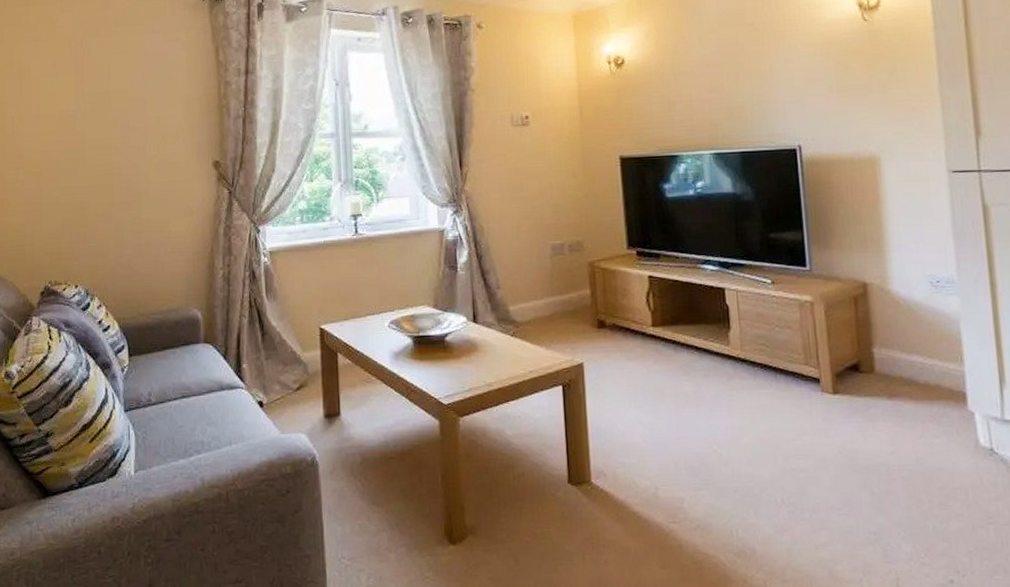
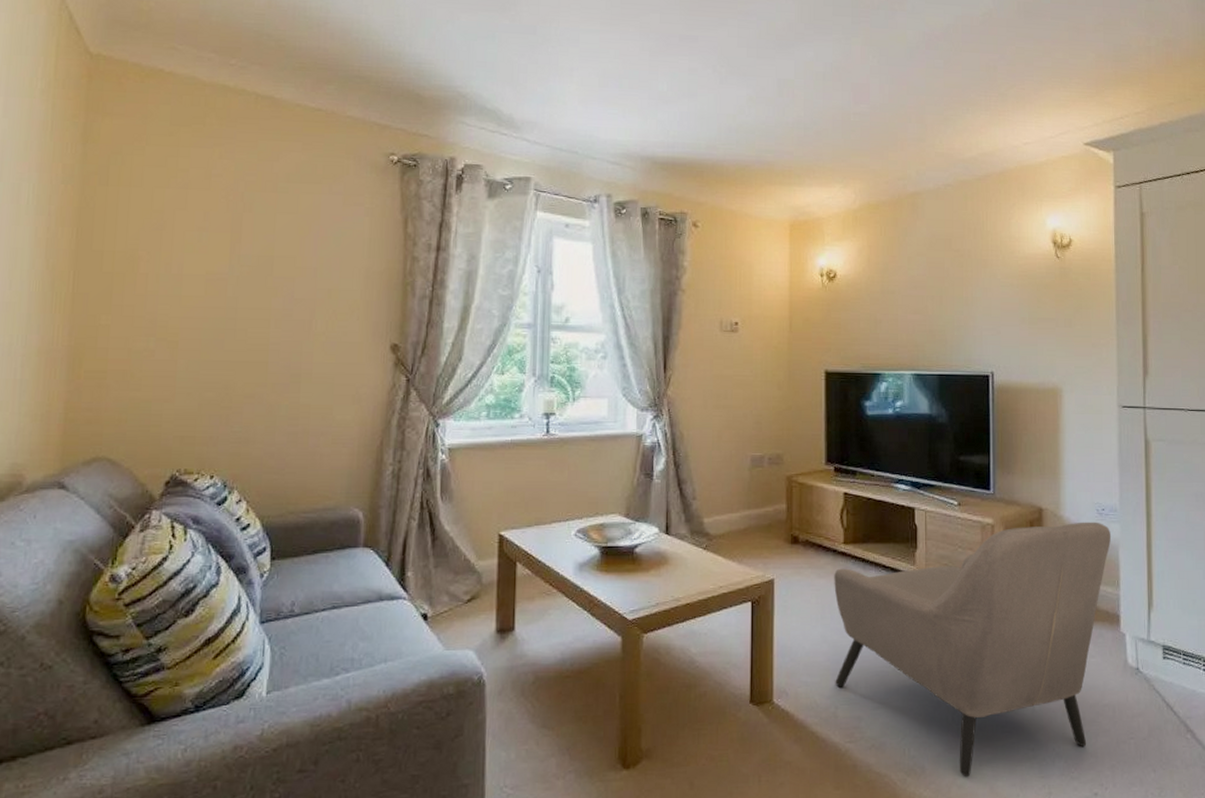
armchair: none [644,295,950,561] -> present [834,522,1112,778]

